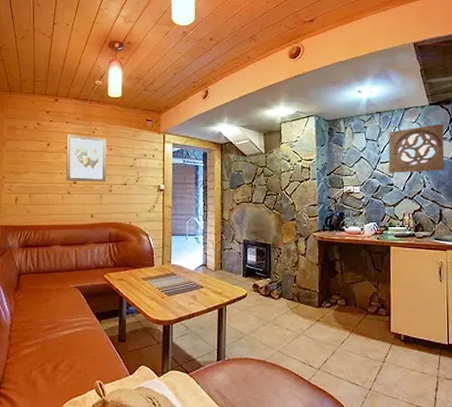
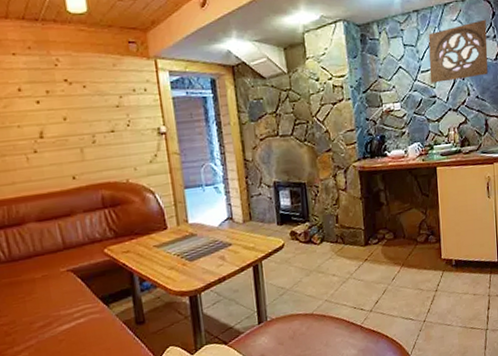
wall art: present [66,134,107,183] -> none [15,70,85,137]

